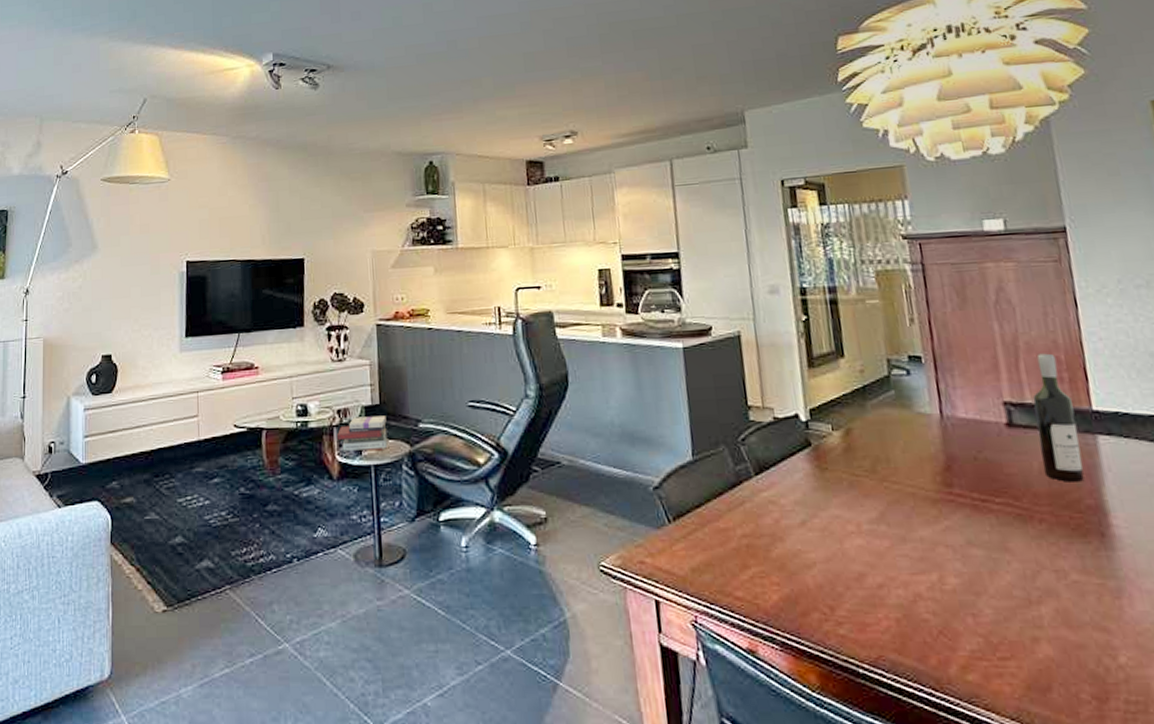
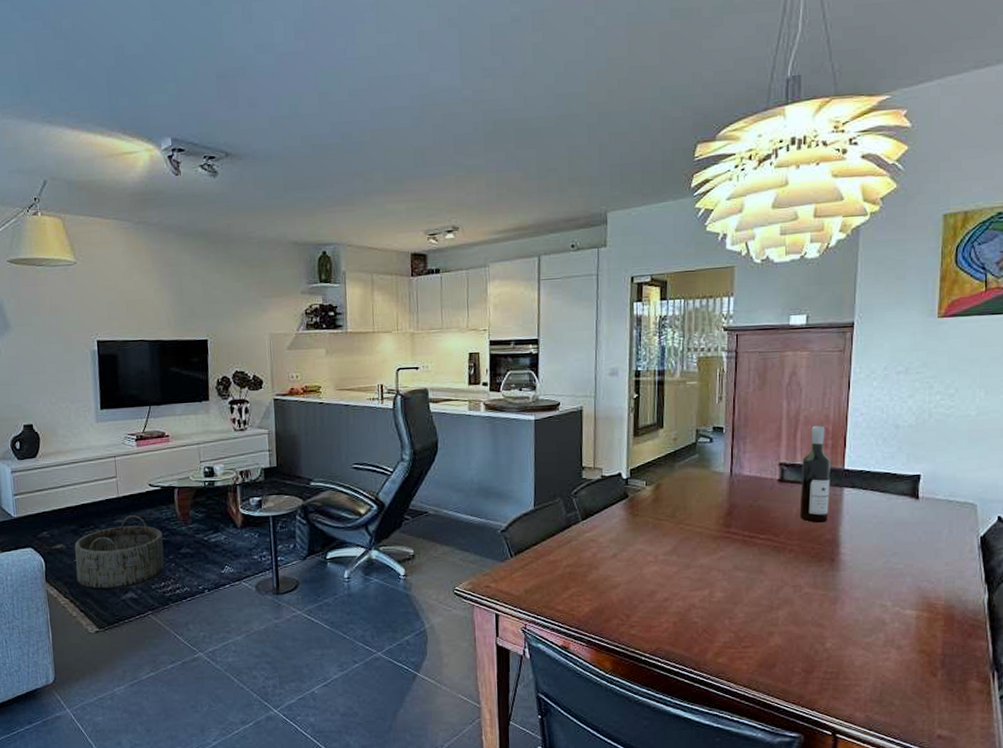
basket: none [145,462,247,557] -> present [74,515,165,591]
books: present [337,415,389,452] -> none [240,476,285,505]

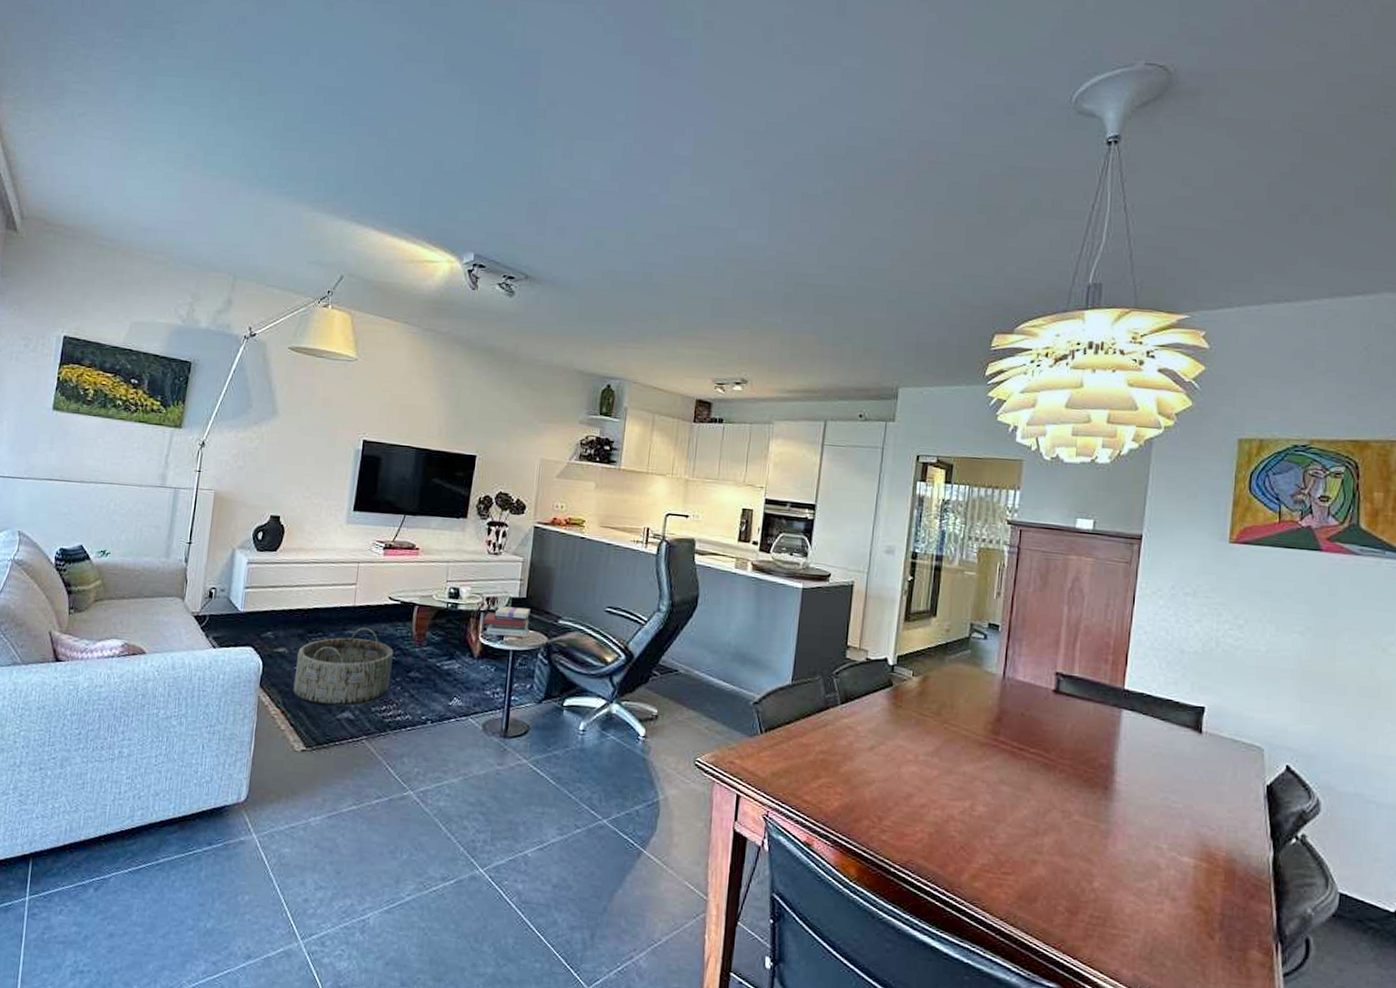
books: none [240,476,285,505] -> present [483,606,530,639]
bottle: present [800,425,830,523] -> none [1074,637,1110,745]

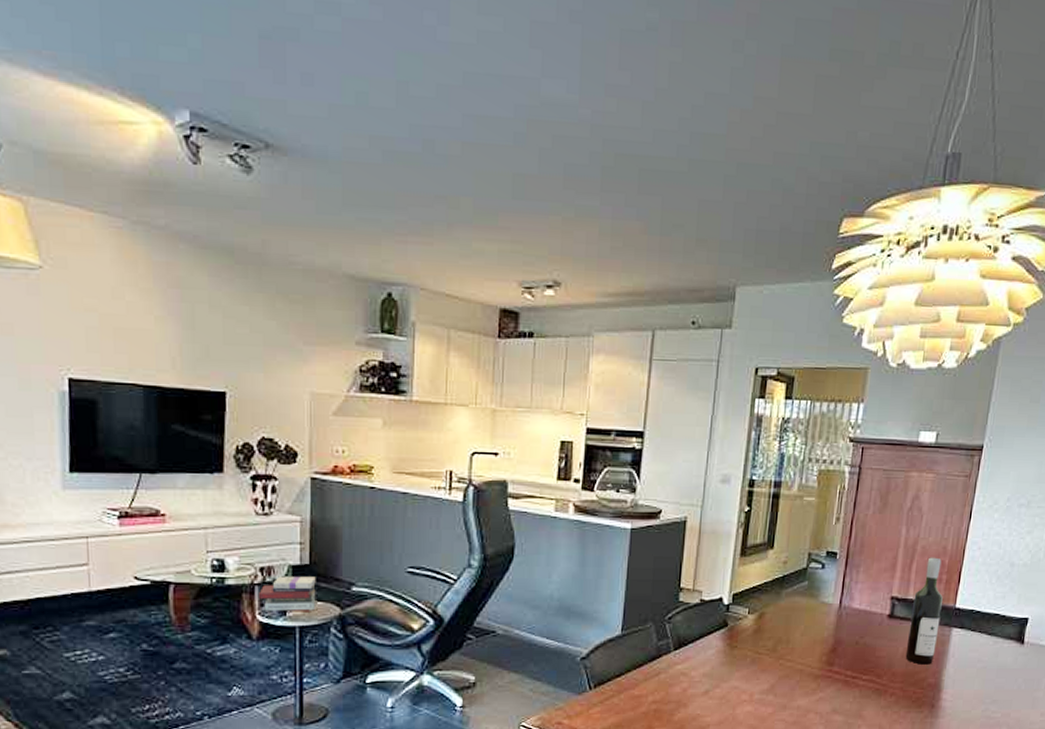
basket: present [293,627,393,707] -> none [24,616,151,713]
bottle: none [1074,637,1110,745] -> present [905,557,943,665]

